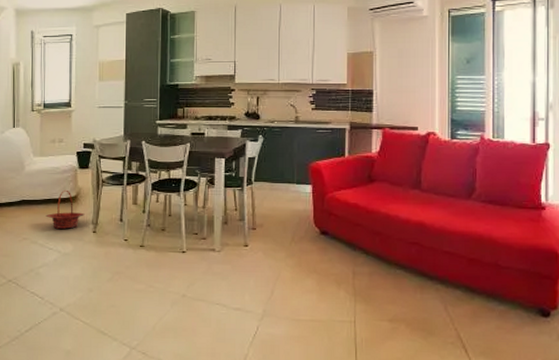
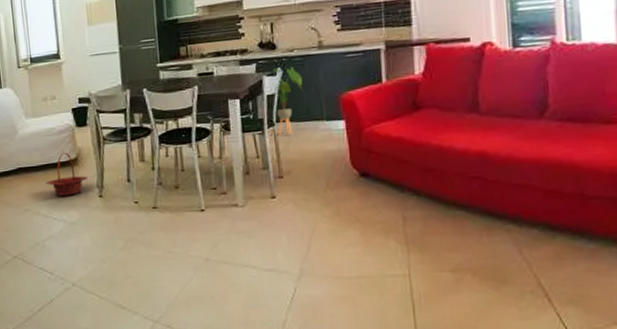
house plant: none [255,135,279,193] -> present [273,66,303,135]

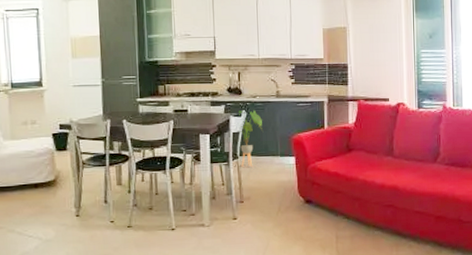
basket: present [46,152,88,196] -> none [22,174,66,215]

